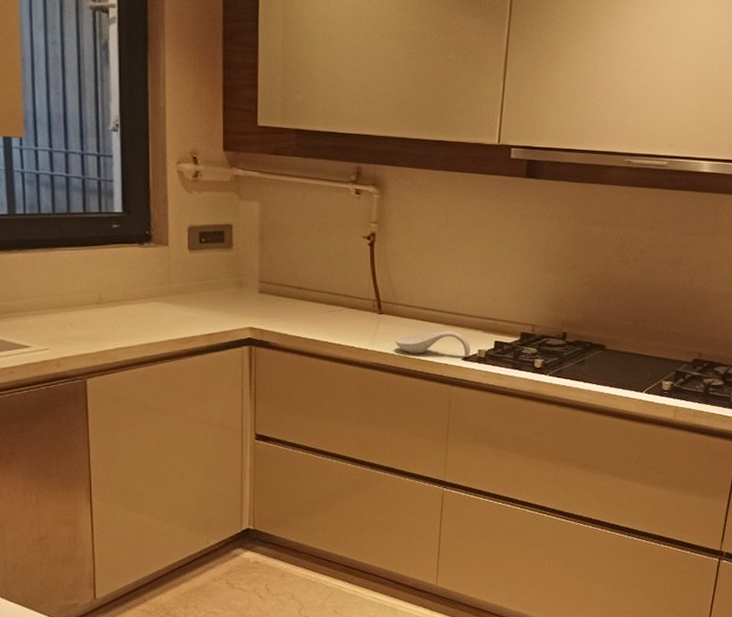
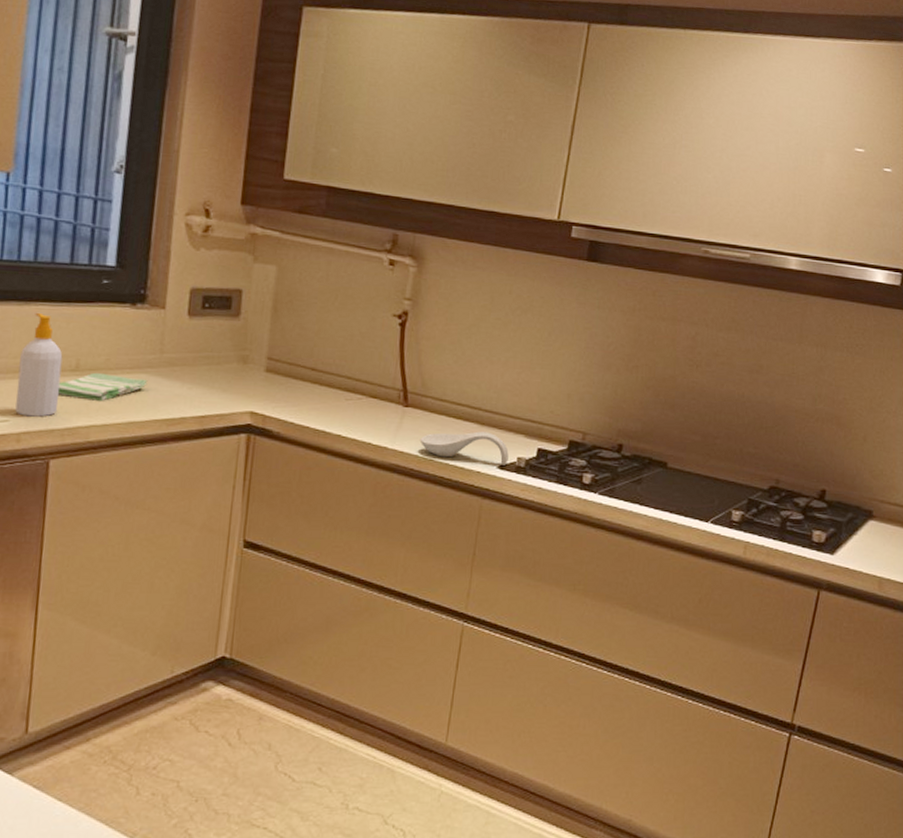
soap bottle: none [51,256,88,345] -> present [15,312,63,417]
dish towel: none [86,303,161,328] -> present [57,372,148,401]

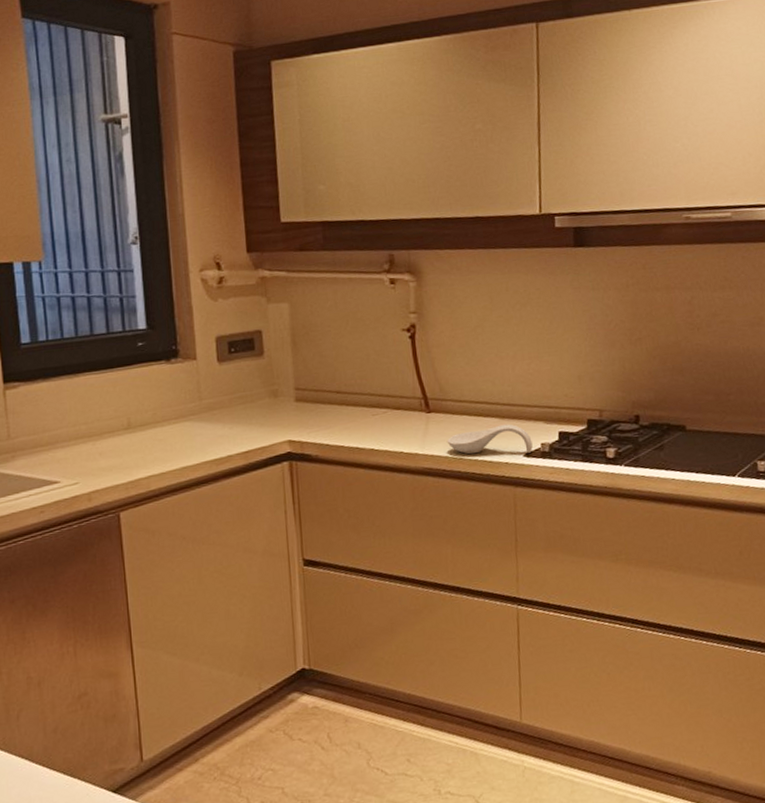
soap bottle: present [15,312,63,417] -> none [78,381,119,477]
dish towel: present [57,372,148,401] -> none [115,426,193,454]

